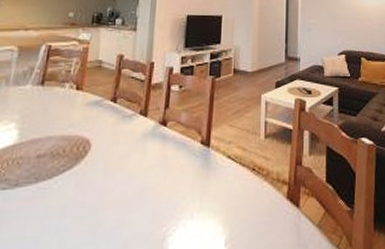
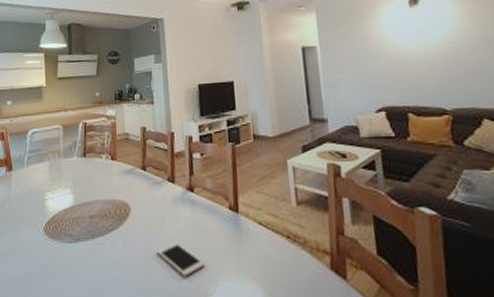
cell phone: none [114,180,168,219] -> present [156,241,206,276]

